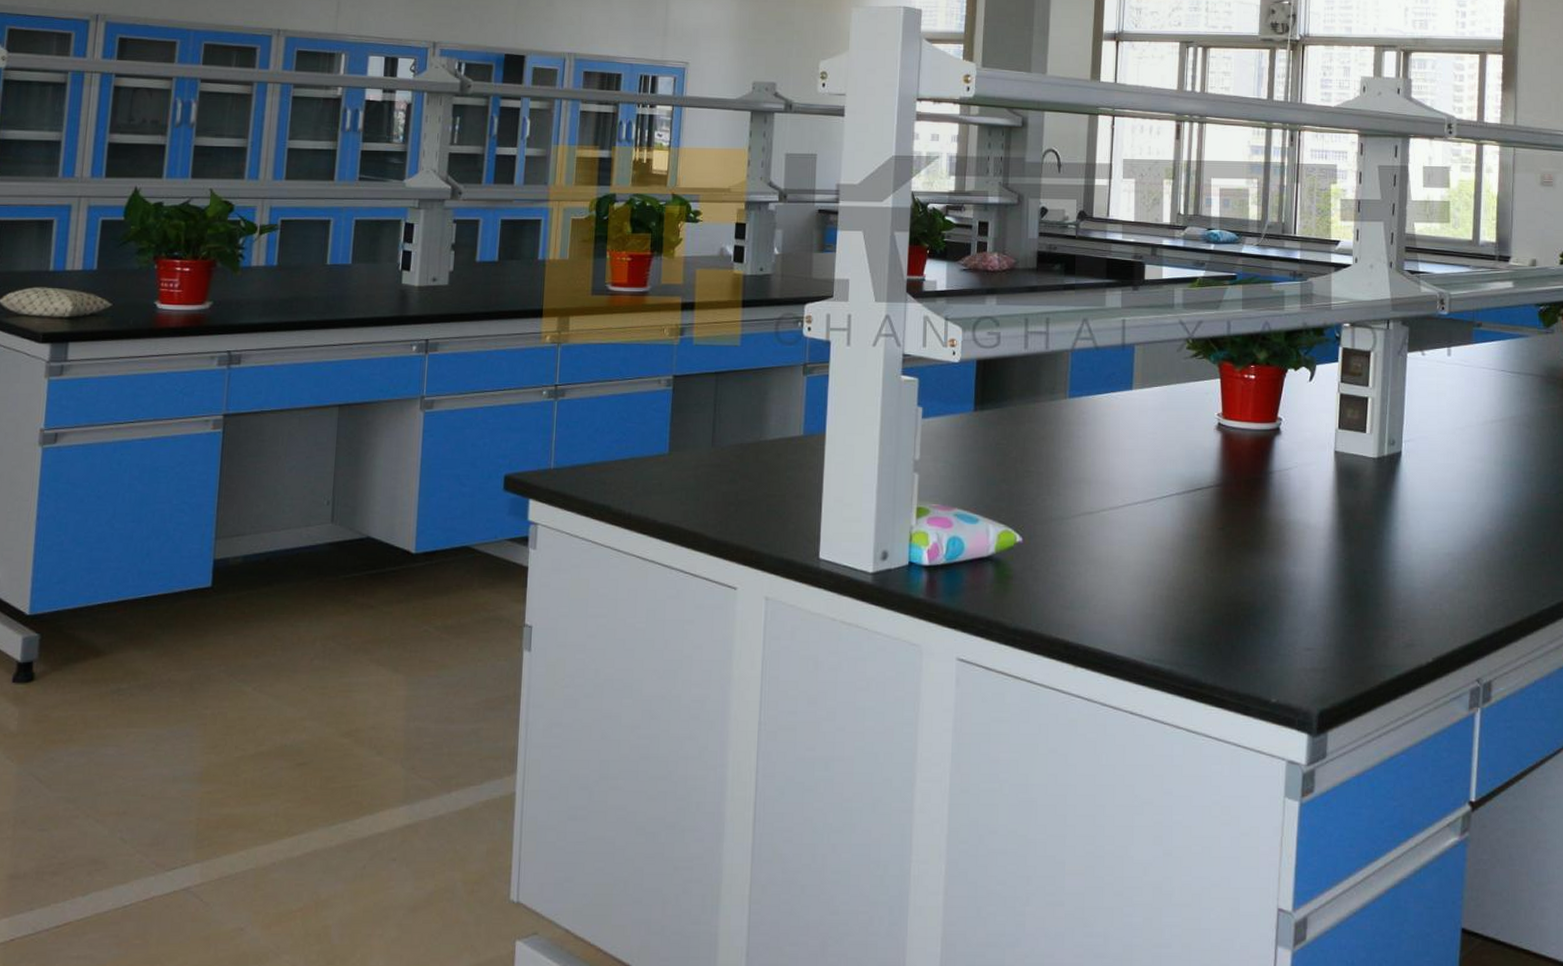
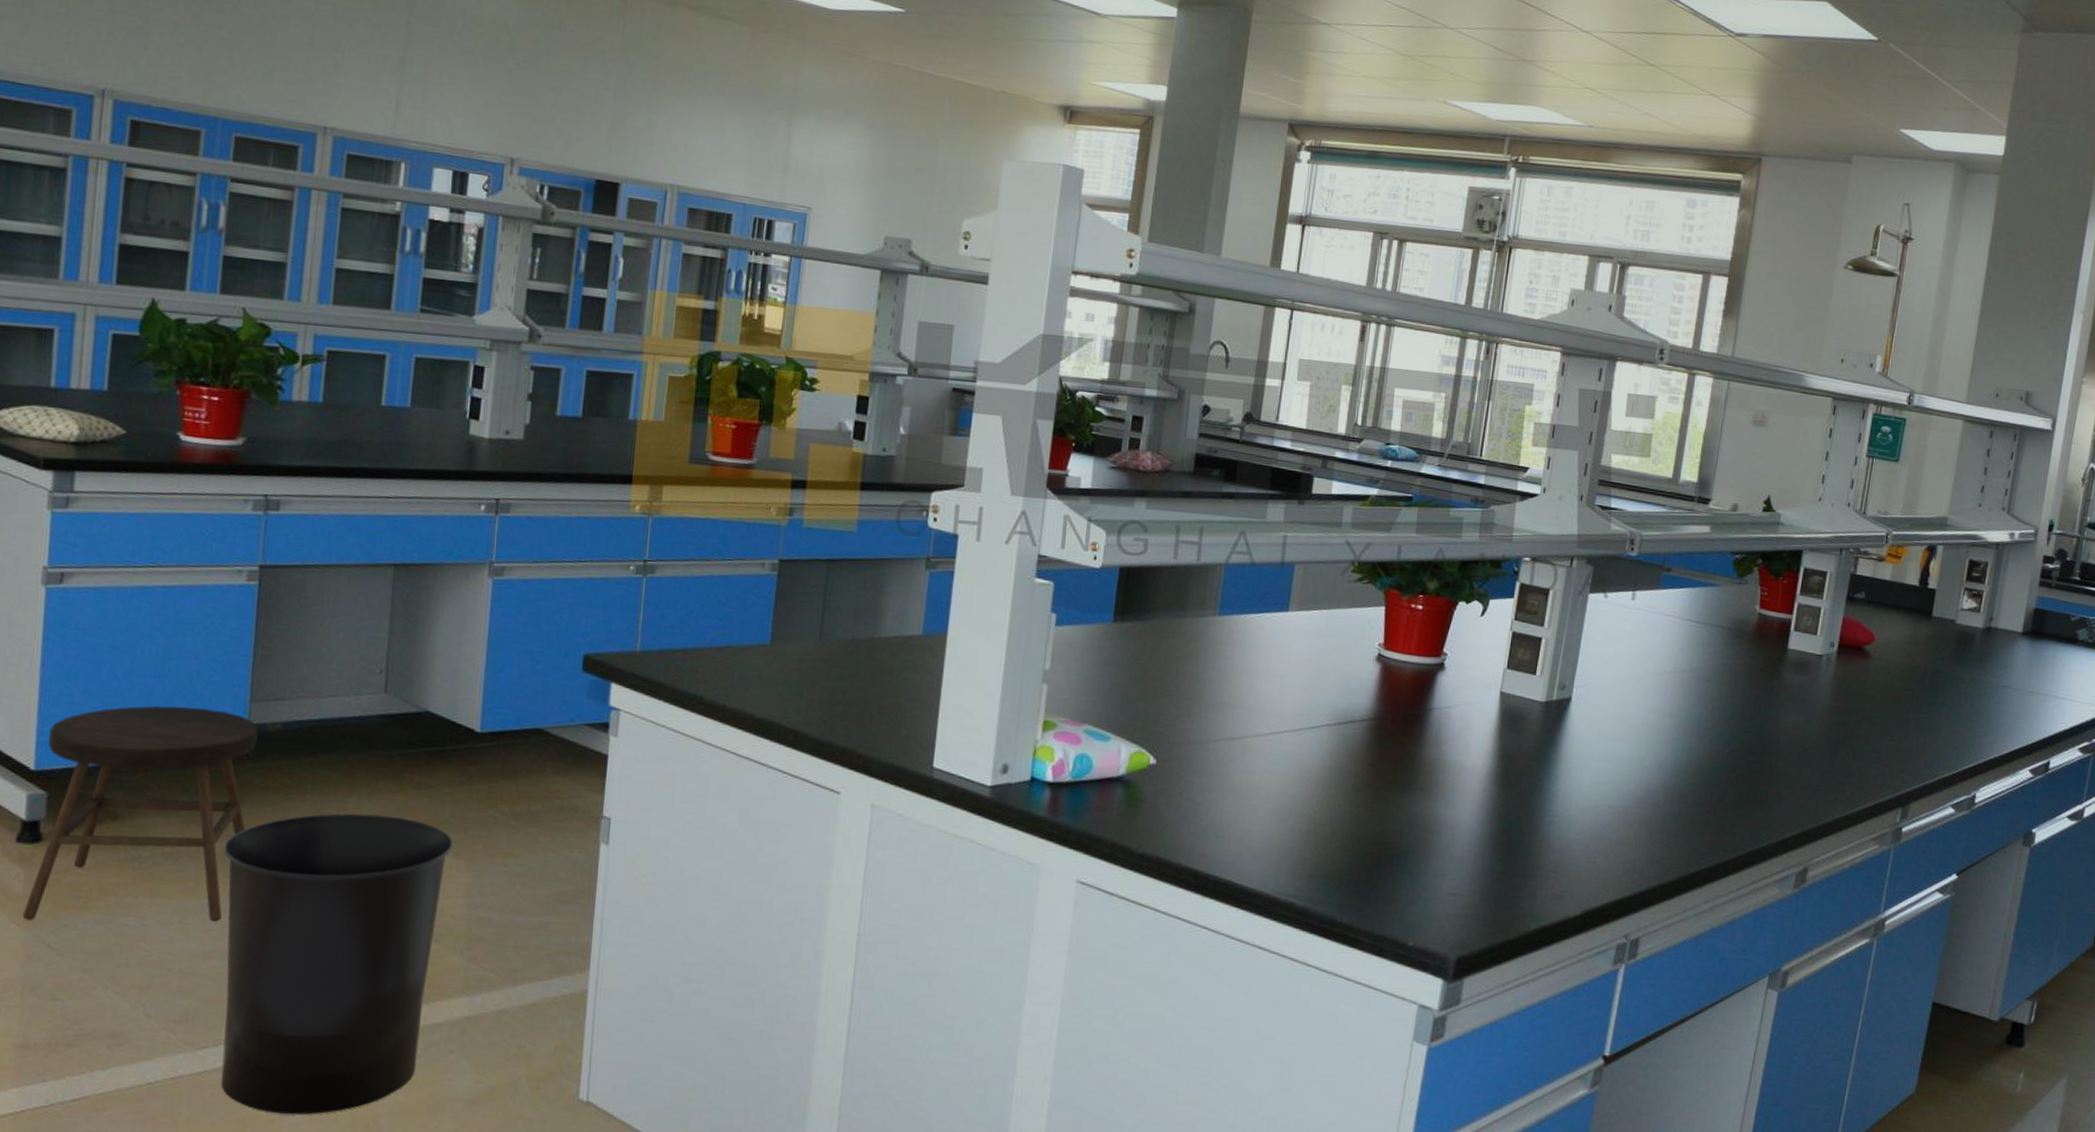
stool: none [16,548,222,756] -> present [22,705,258,922]
waste bin: none [187,636,392,929] -> present [220,813,453,1115]

